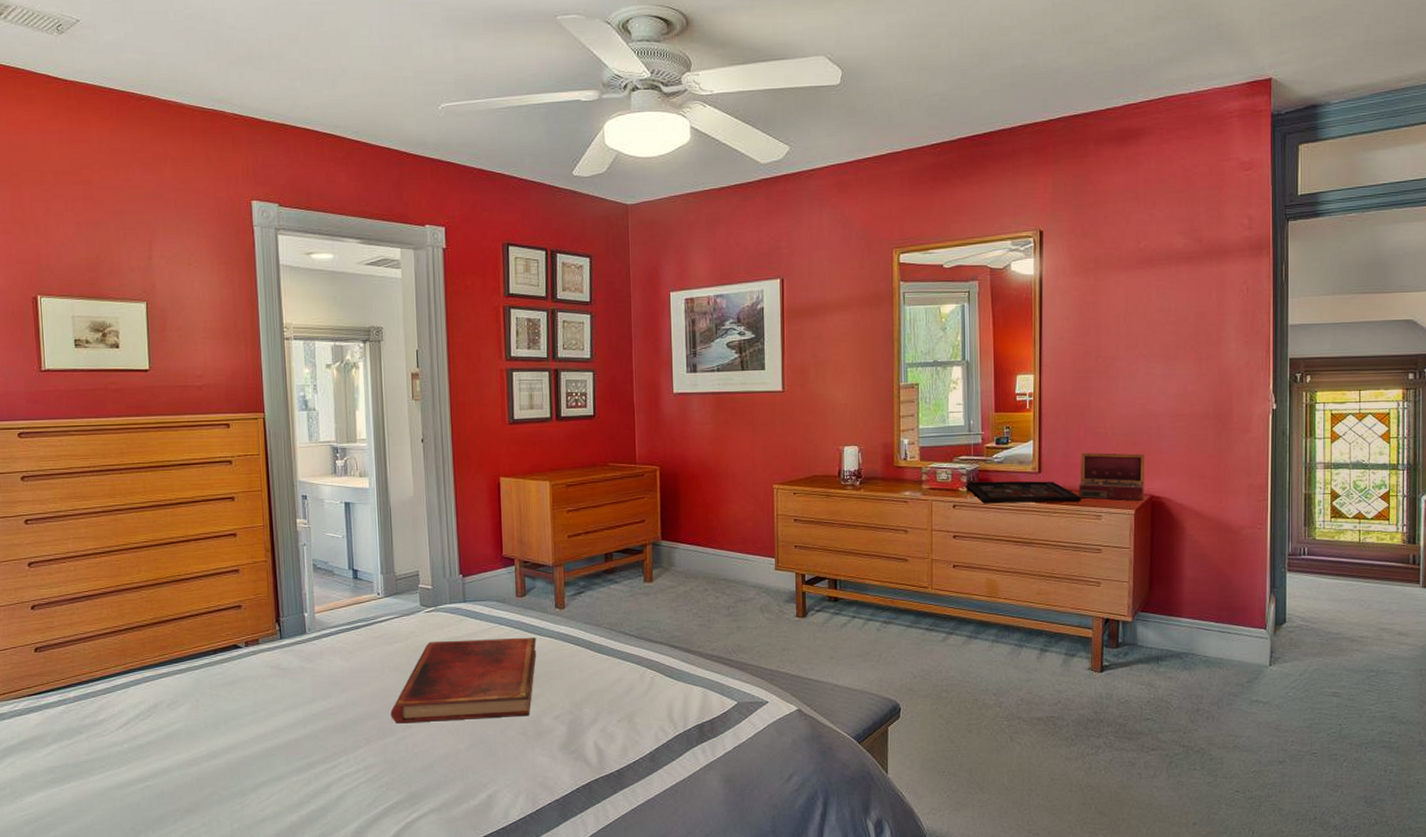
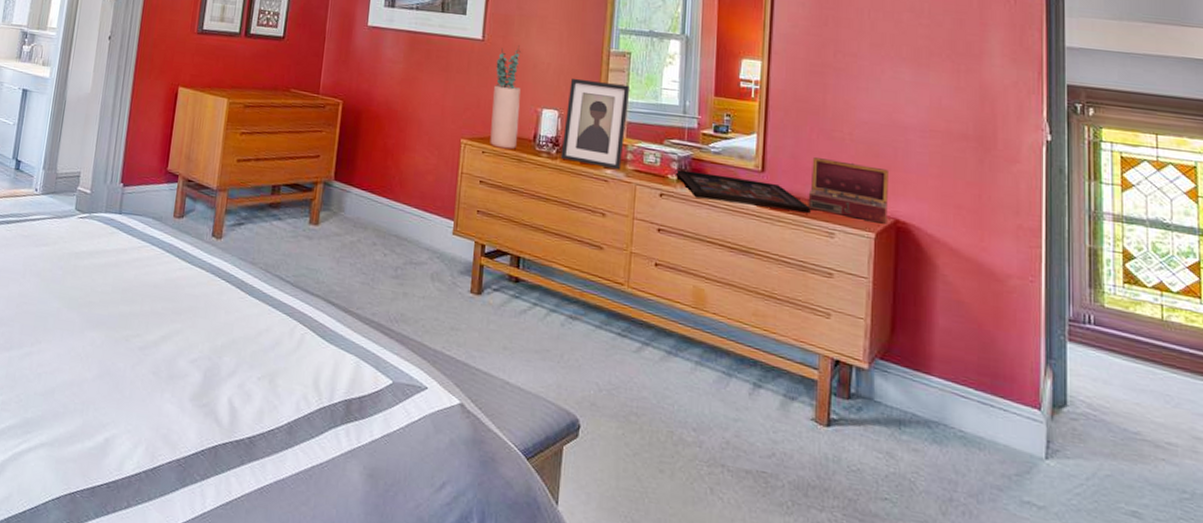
diary: present [390,637,537,724] -> none [22,251,187,353]
vase: none [797,391,825,489] -> present [490,45,521,151]
picture frame: none [864,414,921,491] -> present [560,77,631,170]

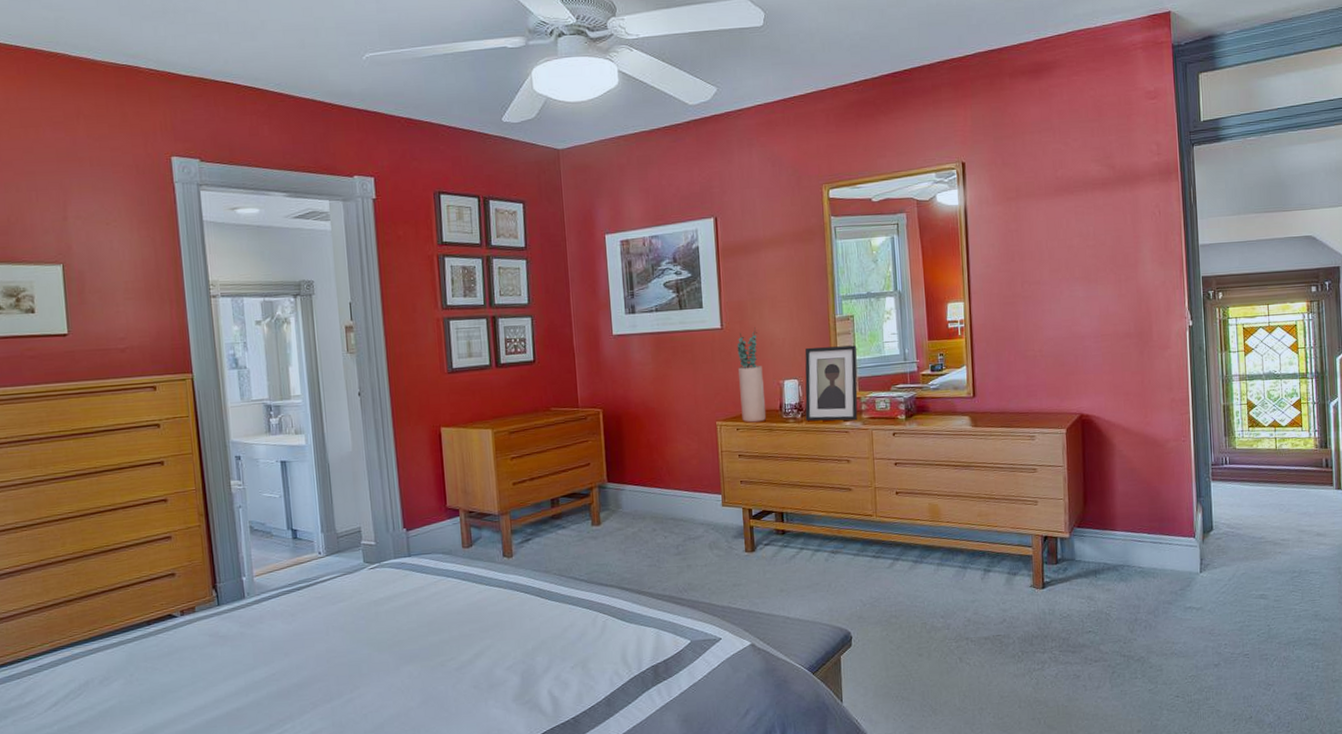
decorative tray: present [675,169,811,214] -> none [903,405,1015,430]
wooden box: present [808,156,888,224] -> none [1012,374,1074,421]

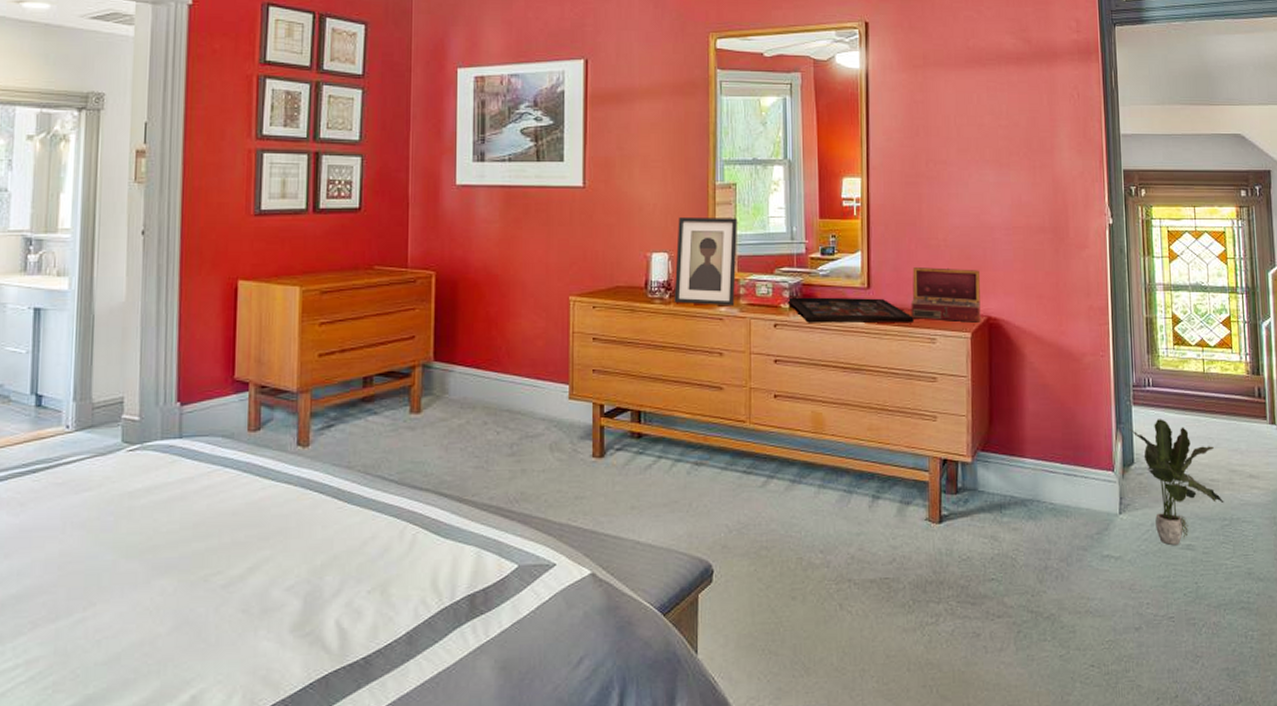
vase: present [737,327,767,424] -> none [599,188,629,302]
decorative tray: none [903,405,1015,430] -> present [787,297,914,324]
wooden box: none [1012,374,1074,421] -> present [911,266,981,323]
potted plant: none [1209,491,1294,596] -> present [1129,419,1224,545]

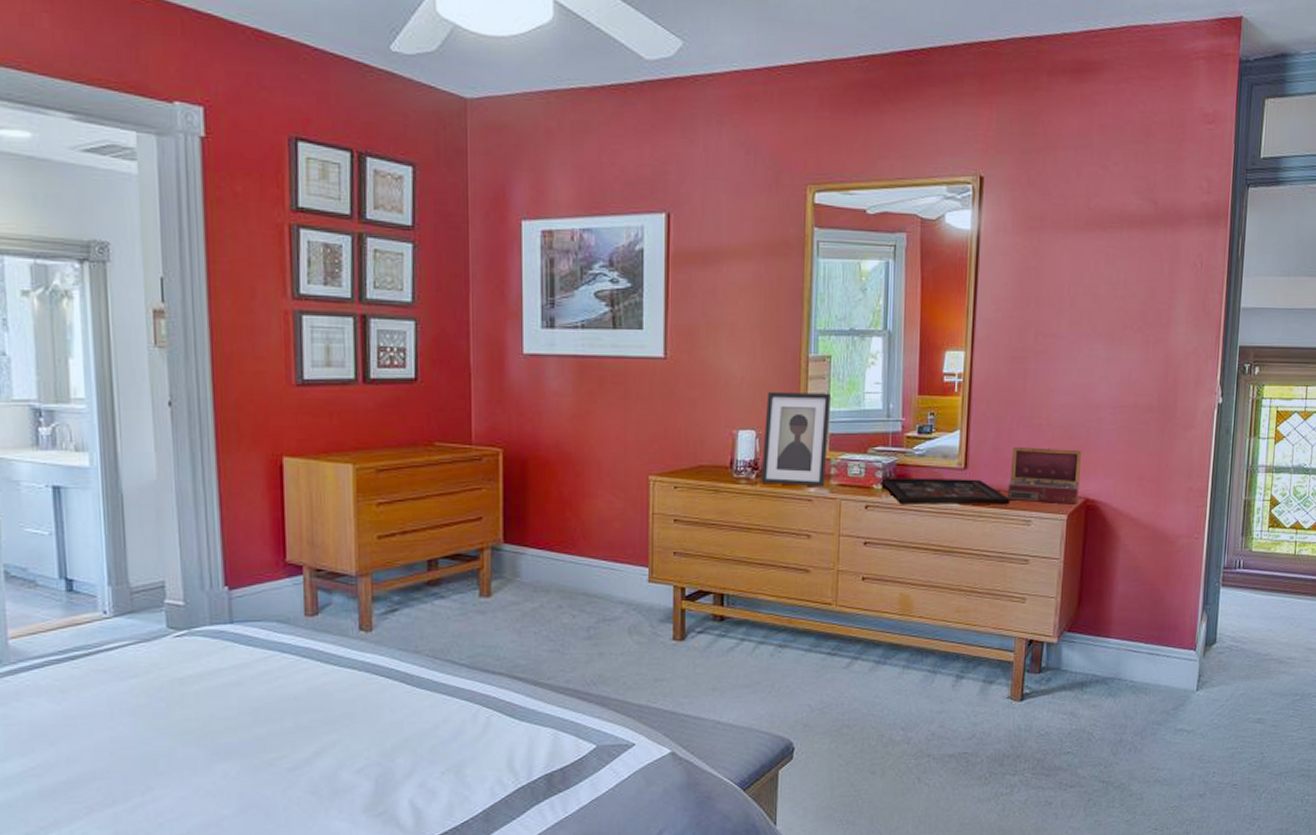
potted plant: present [1129,419,1224,545] -> none [1215,600,1298,719]

